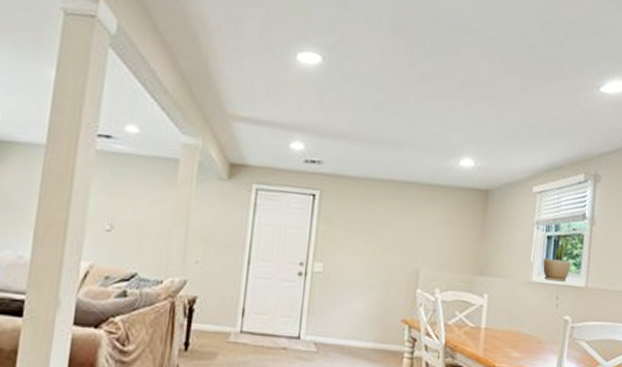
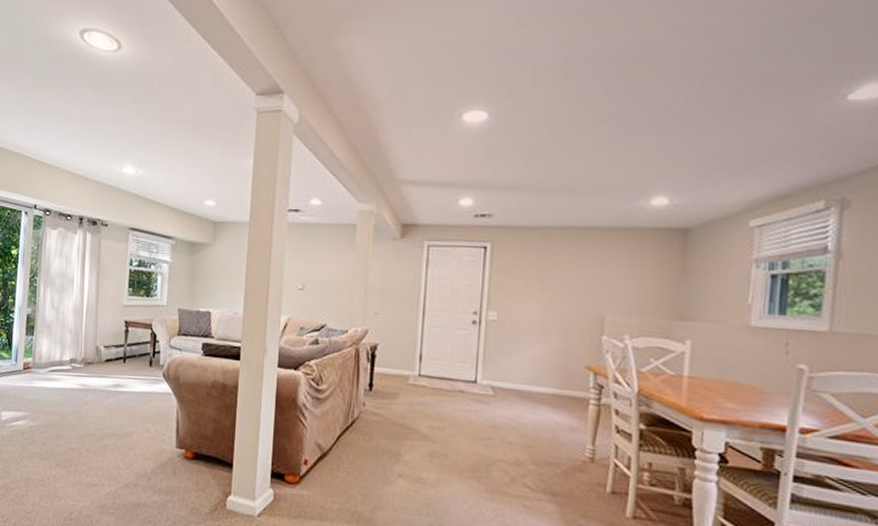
potted plant: present [542,239,572,282] -> none [765,277,807,326]

